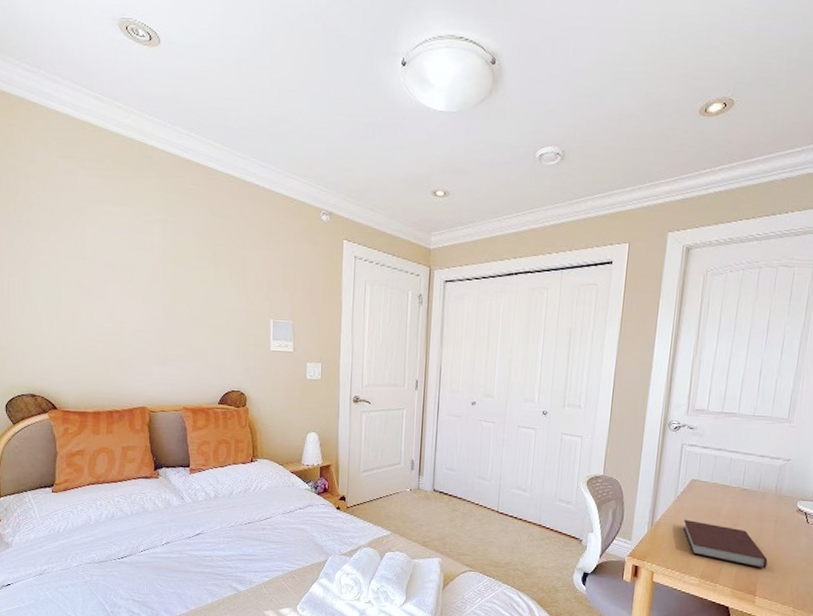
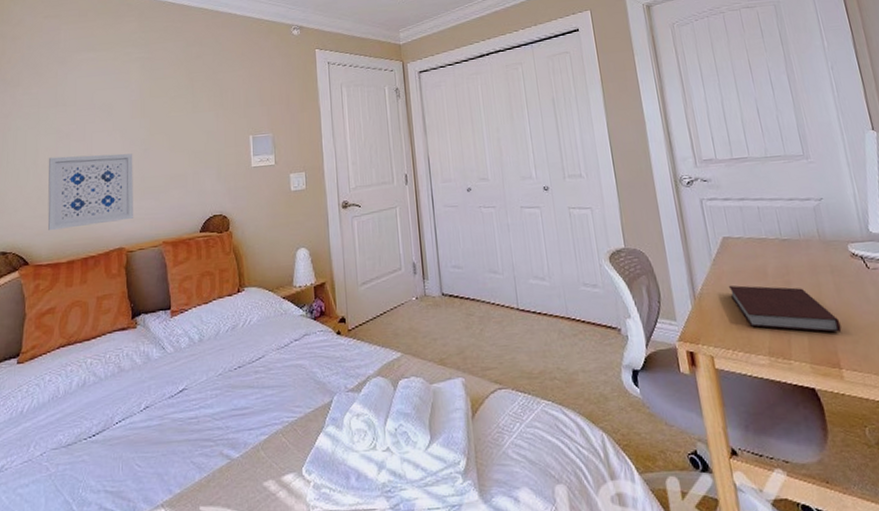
wall art: none [70,310,155,383] -> present [47,153,133,231]

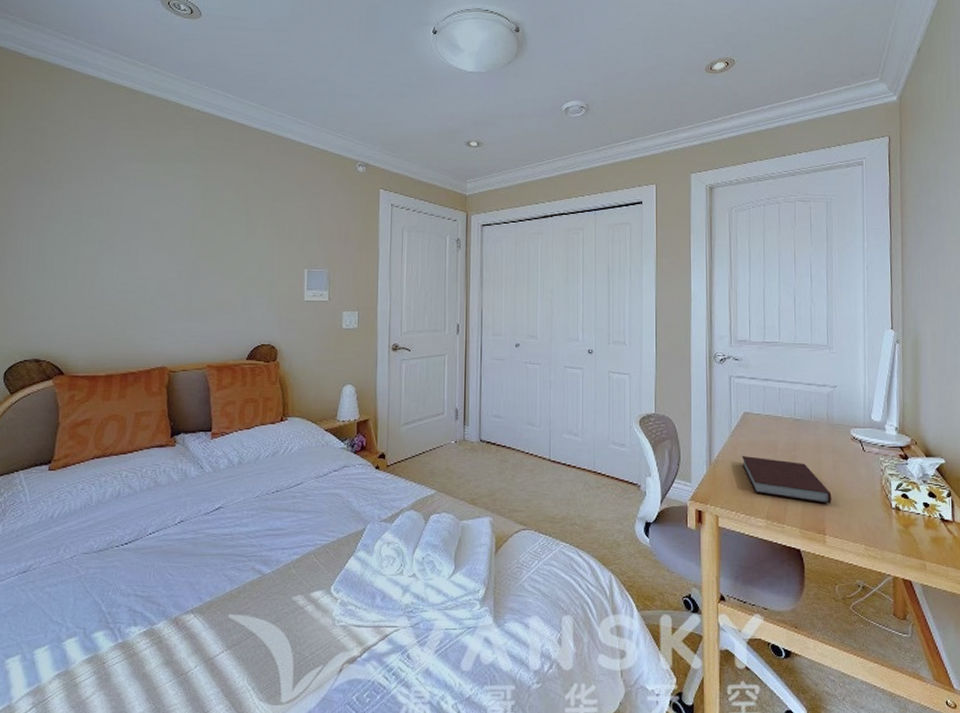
wall art: present [47,153,133,231] -> none [86,268,181,343]

